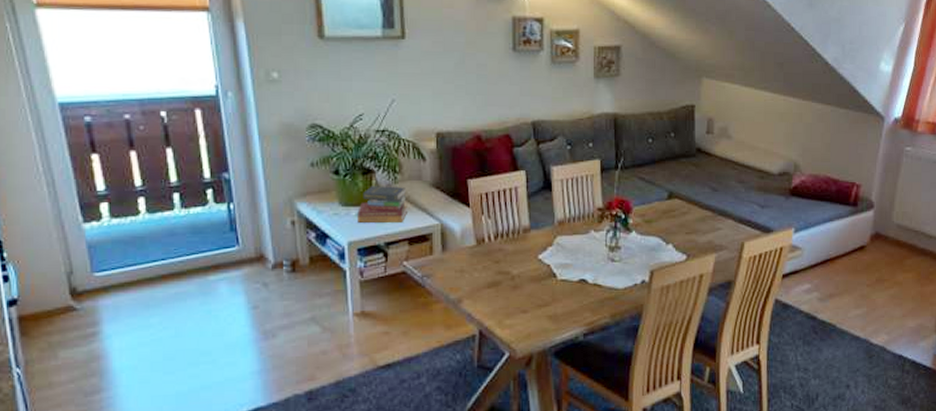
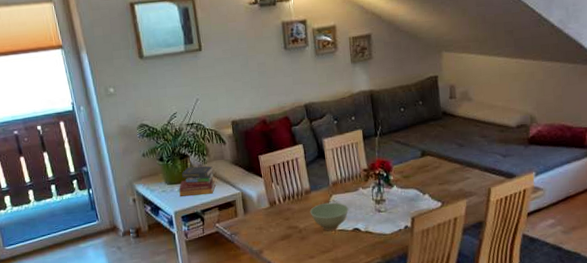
bowl: none [527,245,576,280] -> present [309,202,349,231]

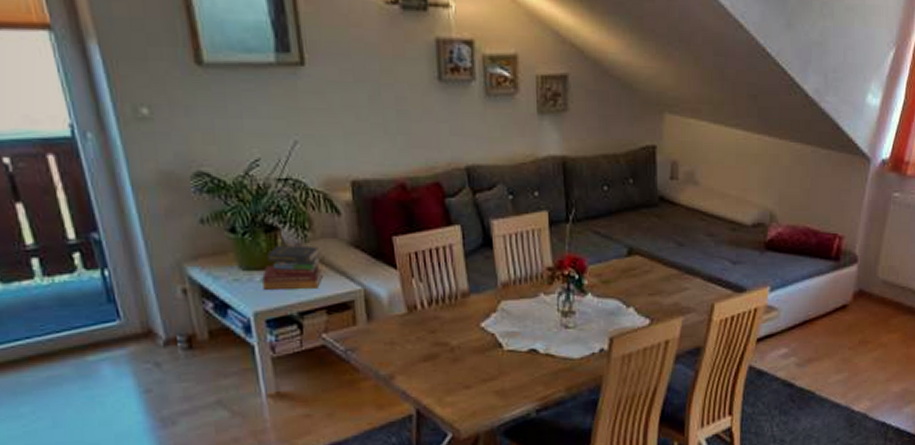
bowl: present [309,202,349,231] -> none [467,311,524,351]

